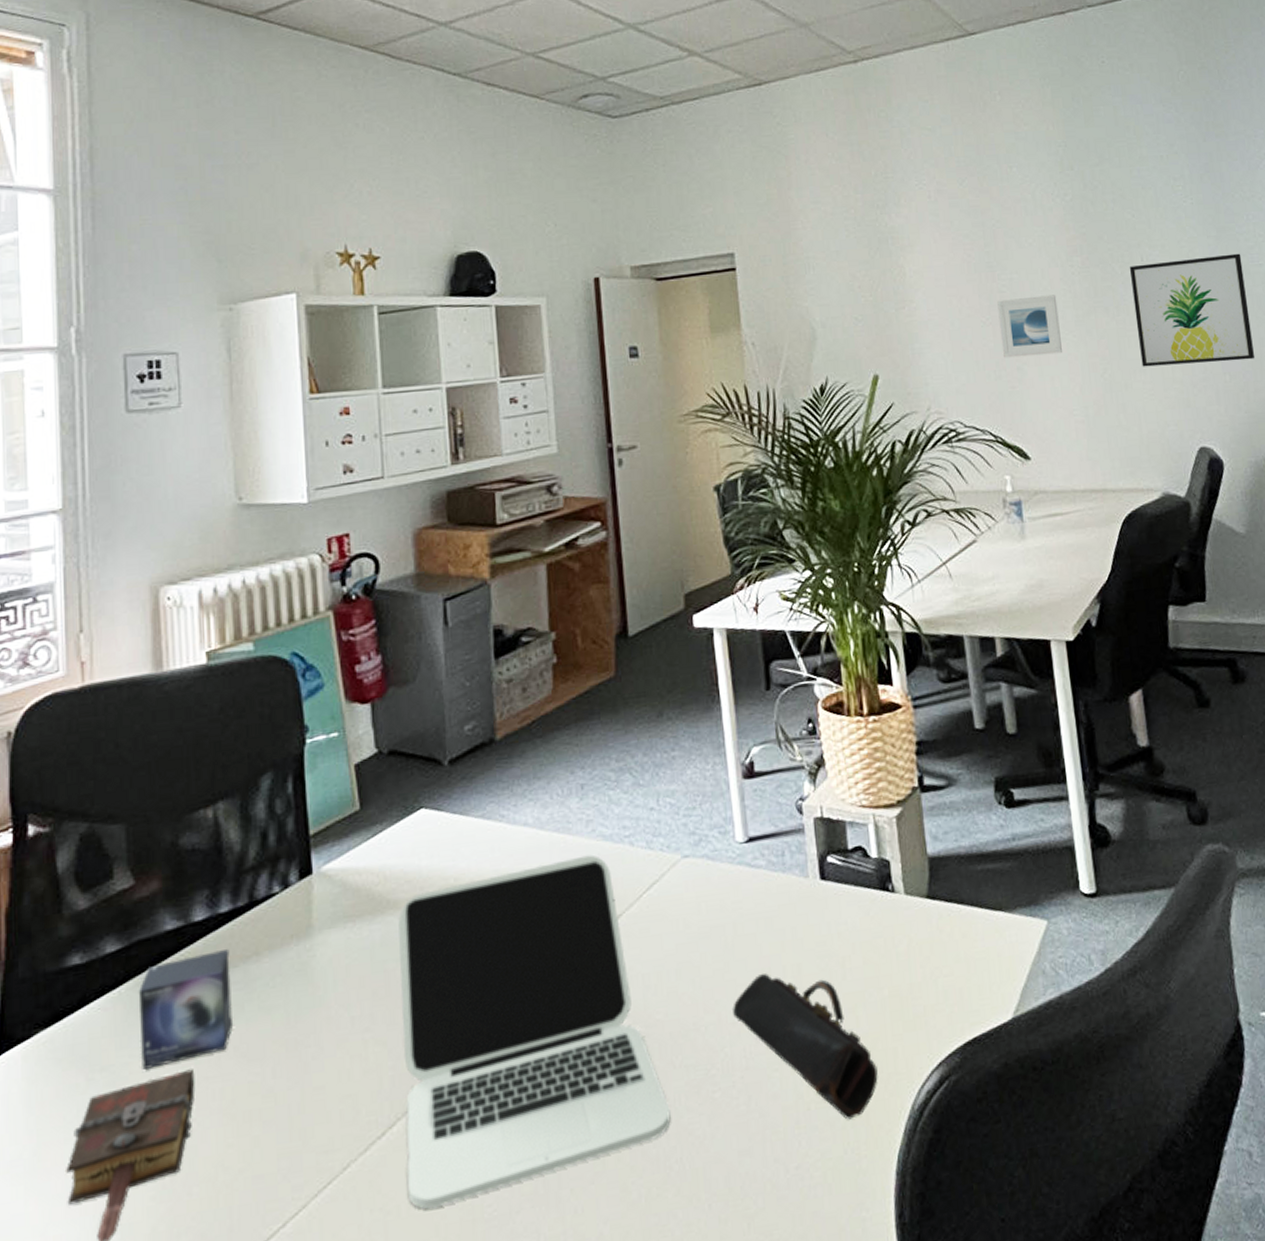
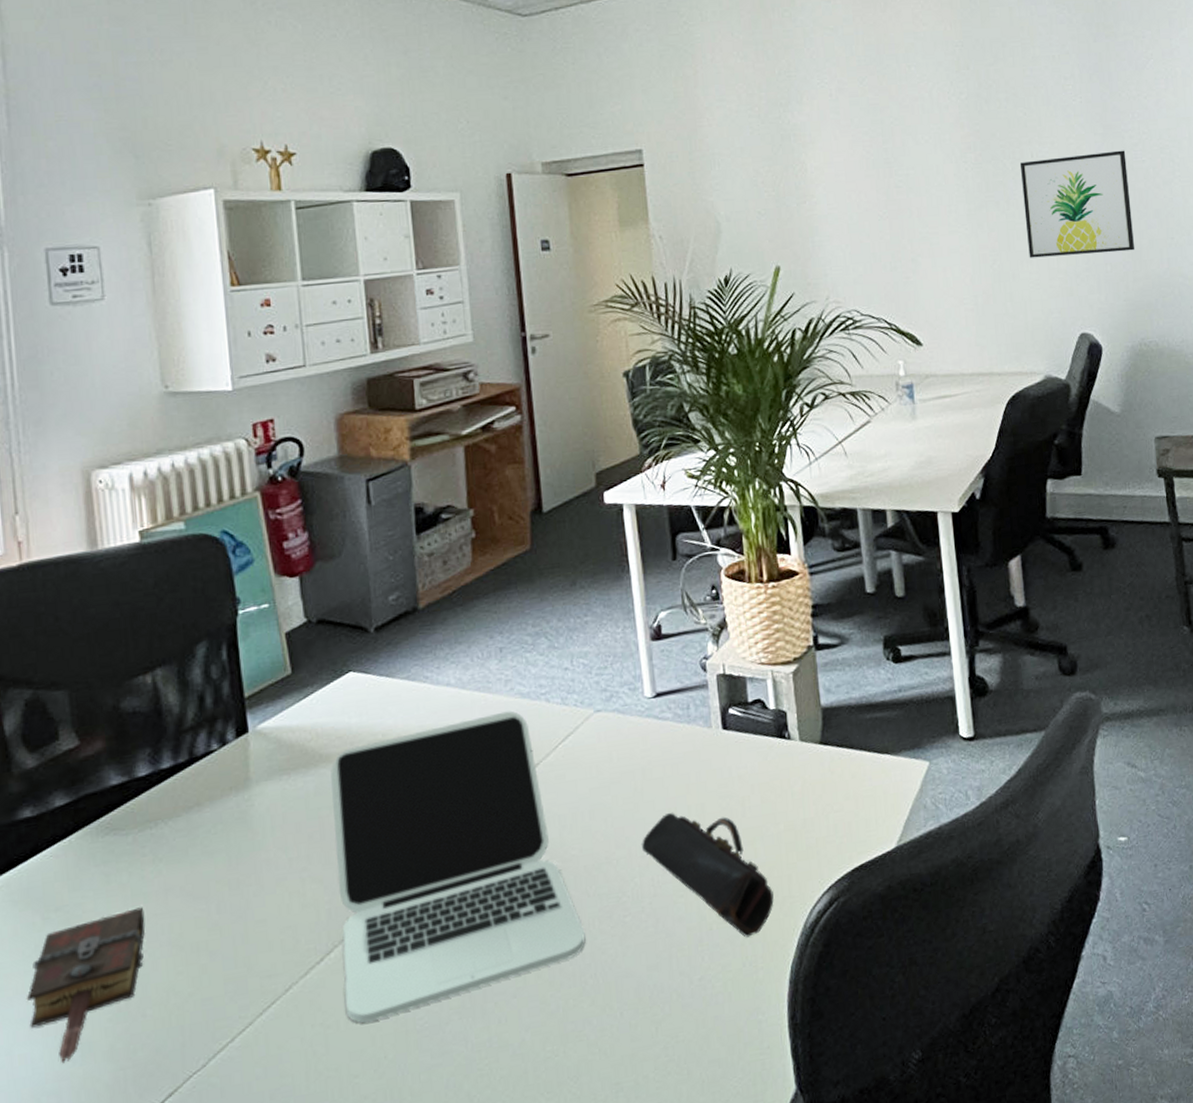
small box: present [138,949,234,1070] -> none [87,801,179,909]
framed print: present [997,295,1062,358] -> none [894,189,954,250]

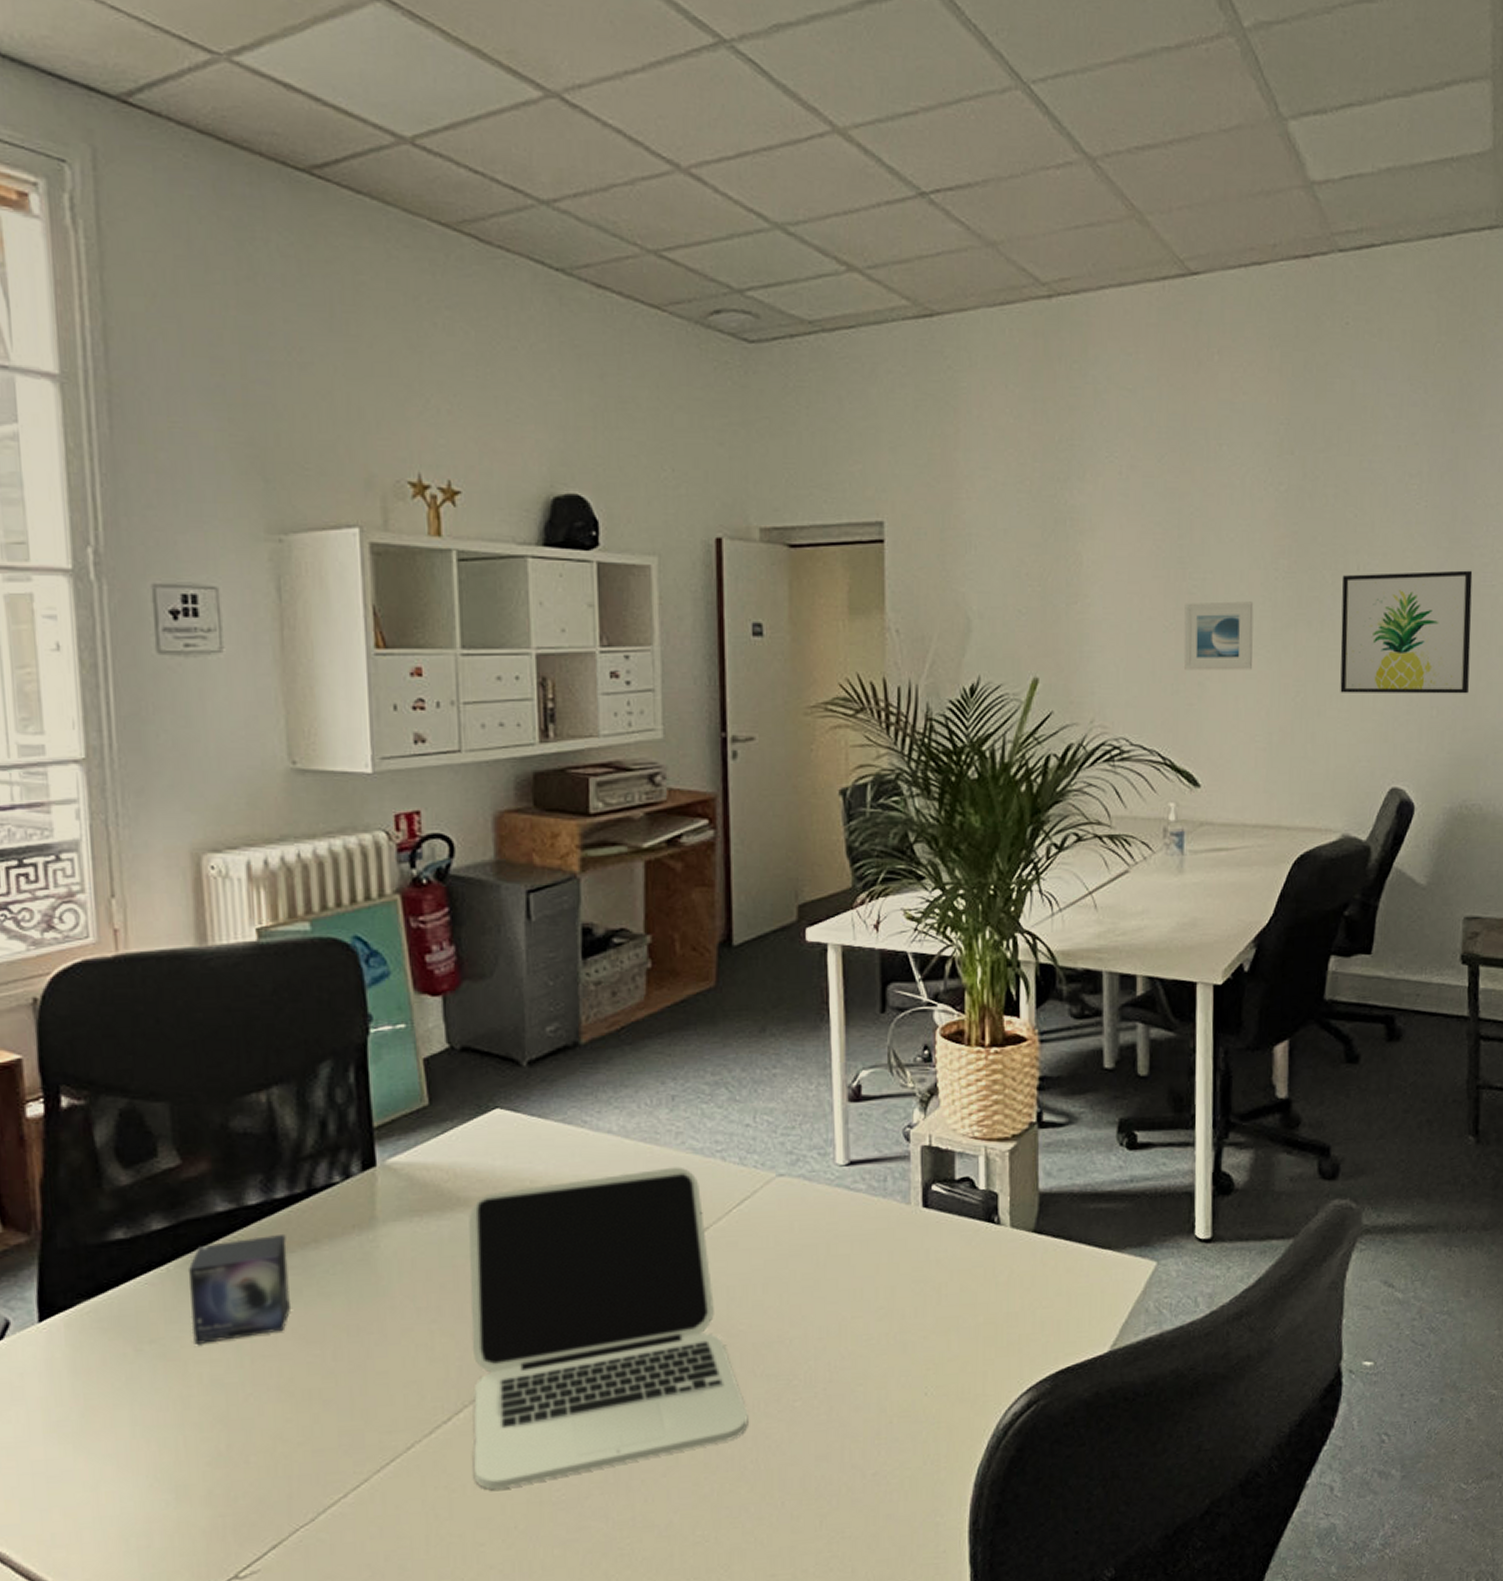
book: present [26,907,146,1064] -> none [114,1347,252,1505]
small box: none [87,801,179,909] -> present [187,1235,292,1344]
pencil case: present [642,812,774,938] -> none [820,1293,965,1434]
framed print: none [894,189,954,250] -> present [1183,601,1254,671]

